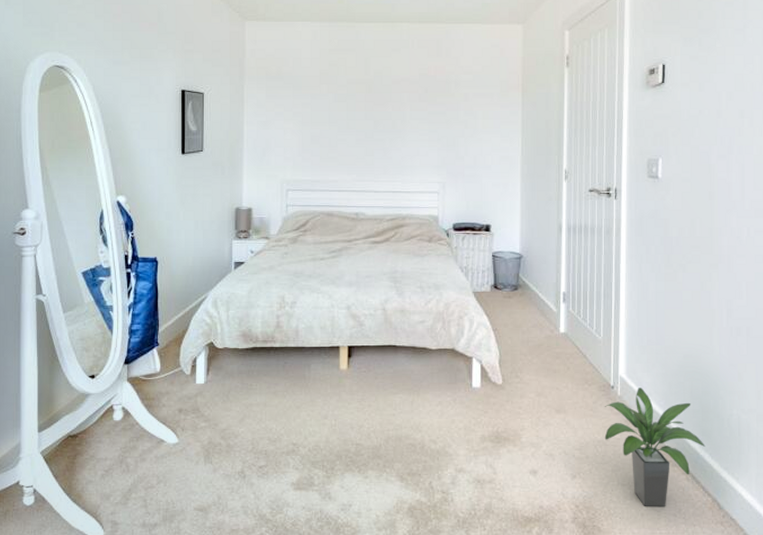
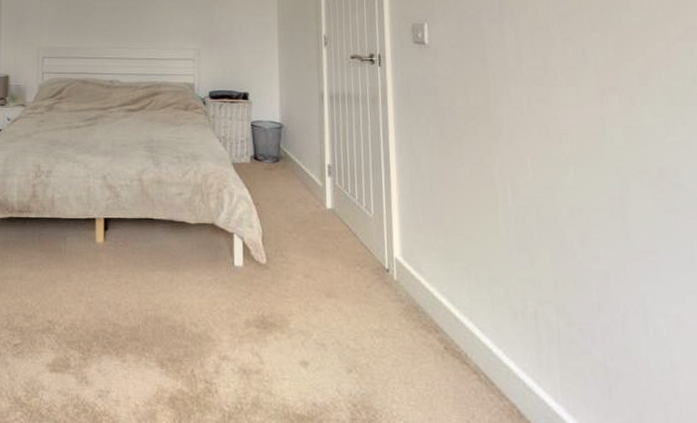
potted plant: present [604,388,705,507] -> none [379,272,498,412]

